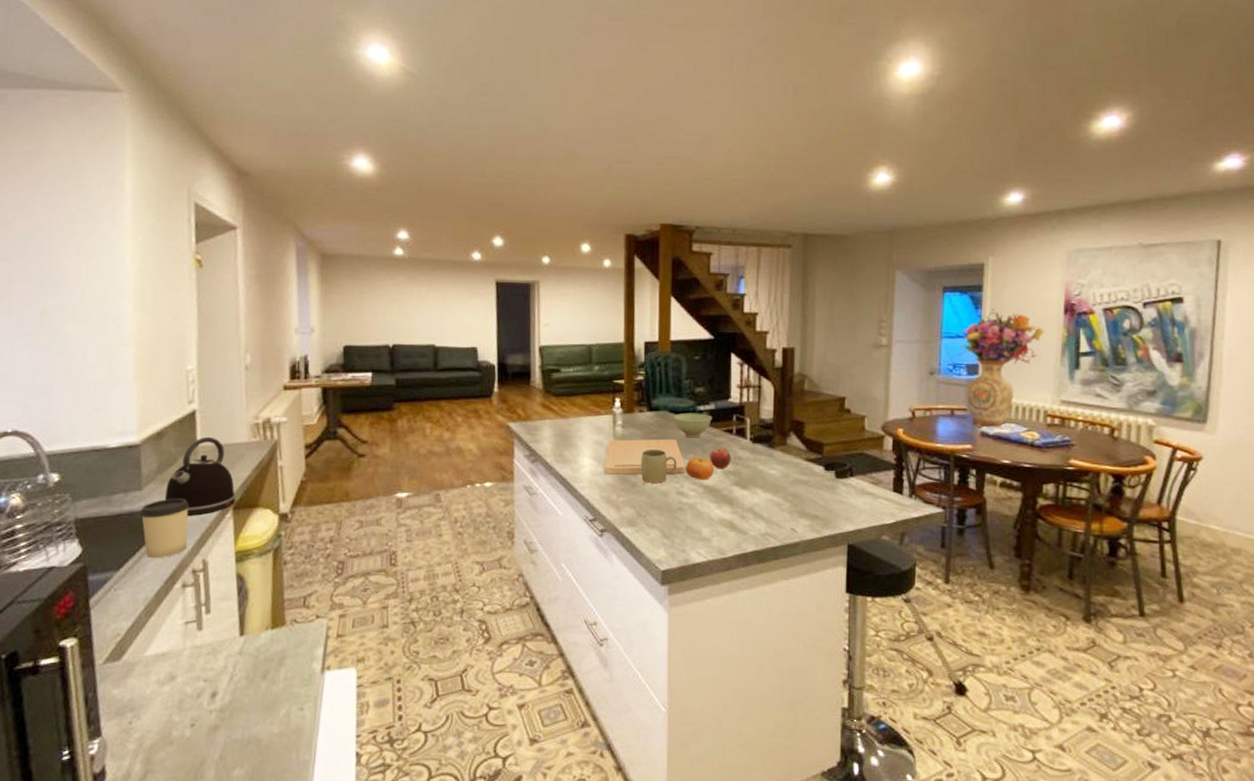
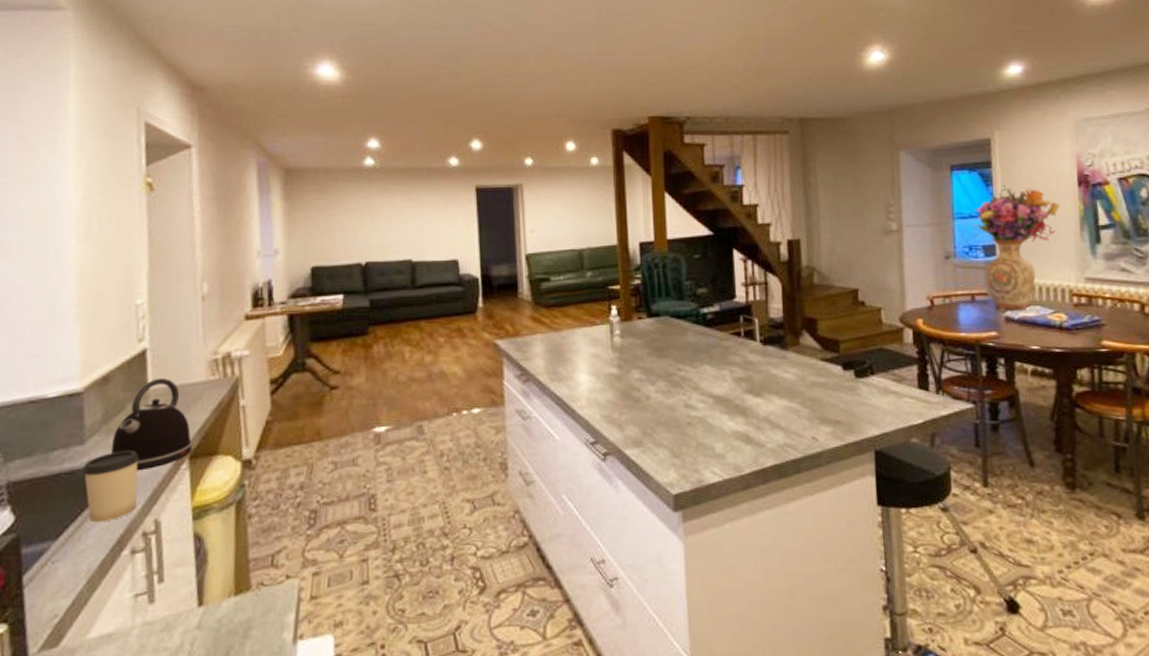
cutting board: present [603,439,686,475] -> none [602,346,693,391]
mug: present [640,449,677,483] -> none [642,358,683,397]
bowl: present [673,413,712,438] -> none [675,316,717,344]
fruit: present [684,457,715,481] -> none [691,364,724,390]
fruit: present [709,448,731,468] -> none [717,352,741,375]

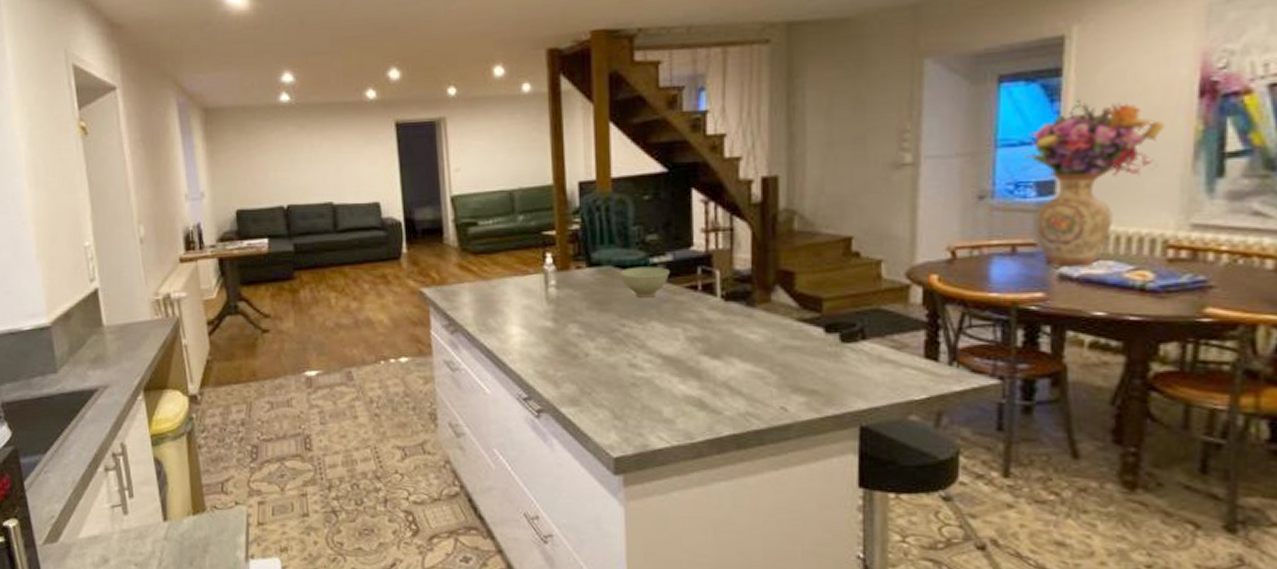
cup: present [83,450,140,523] -> none [59,380,105,442]
kettle: present [111,377,193,470] -> none [79,315,146,398]
bowl: none [675,316,717,344] -> present [619,266,670,298]

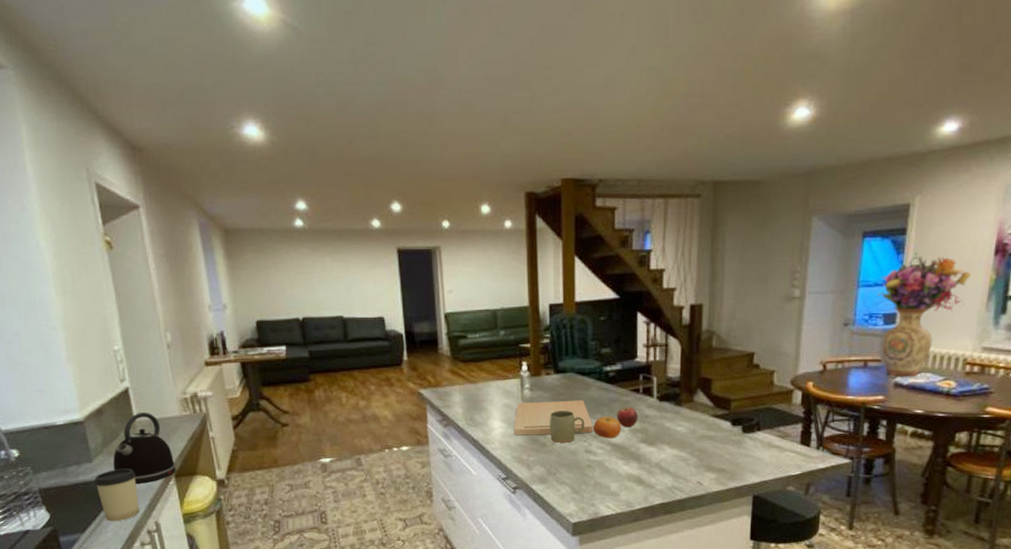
cup: none [59,380,105,442] -> present [94,469,140,522]
kettle: none [79,315,146,398] -> present [113,412,176,484]
cutting board: none [536,300,639,345] -> present [513,400,593,436]
mug: none [581,312,627,354] -> present [549,410,585,443]
bowl: present [619,266,670,298] -> none [580,373,619,398]
fruit: none [637,321,676,349] -> present [592,417,622,439]
fruit: none [667,308,697,334] -> present [616,407,638,426]

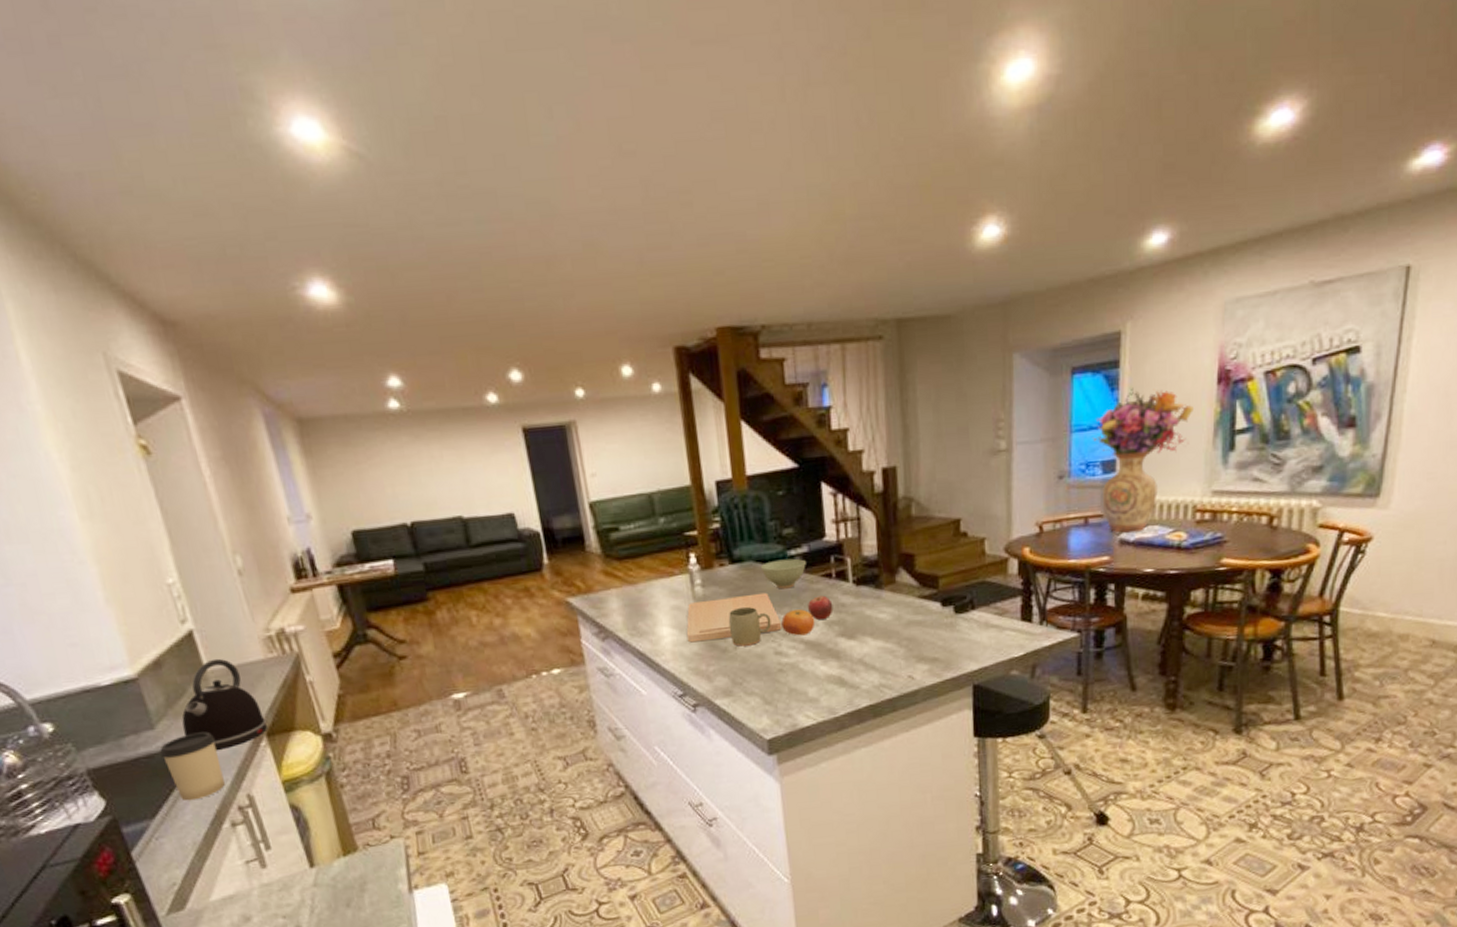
bowl: none [580,373,619,398] -> present [760,558,806,589]

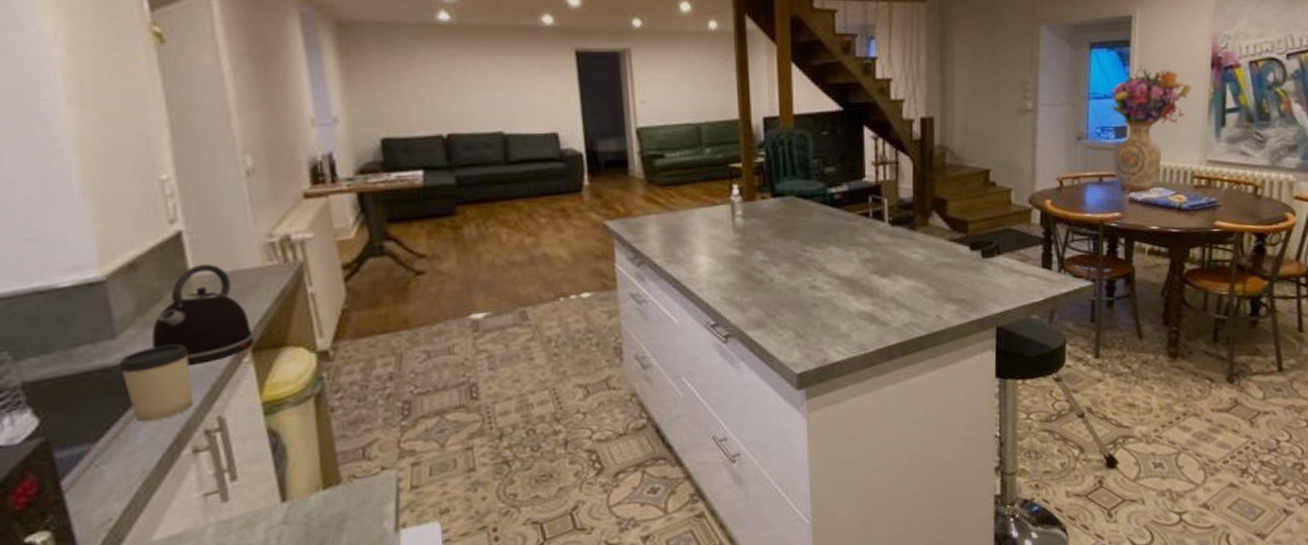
cutting board: present [686,592,782,643] -> none [723,227,818,273]
mug: present [728,606,772,647] -> none [766,240,808,279]
bowl: present [760,558,806,589] -> none [801,196,845,225]
fruit: present [780,609,816,636] -> none [817,246,851,272]
fruit: present [807,595,833,620] -> none [843,233,869,256]

